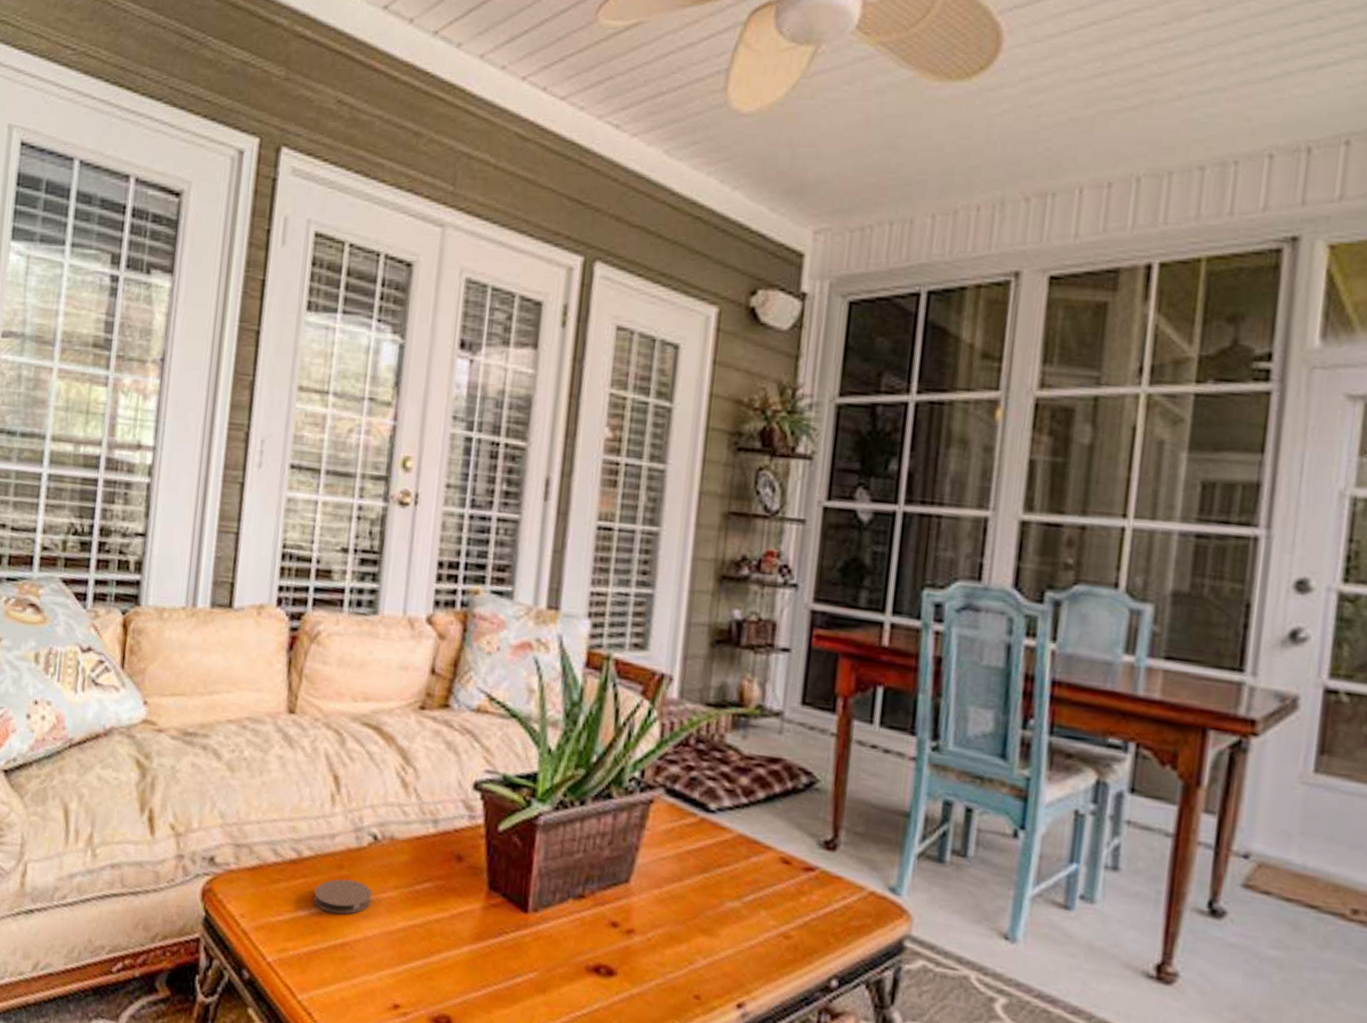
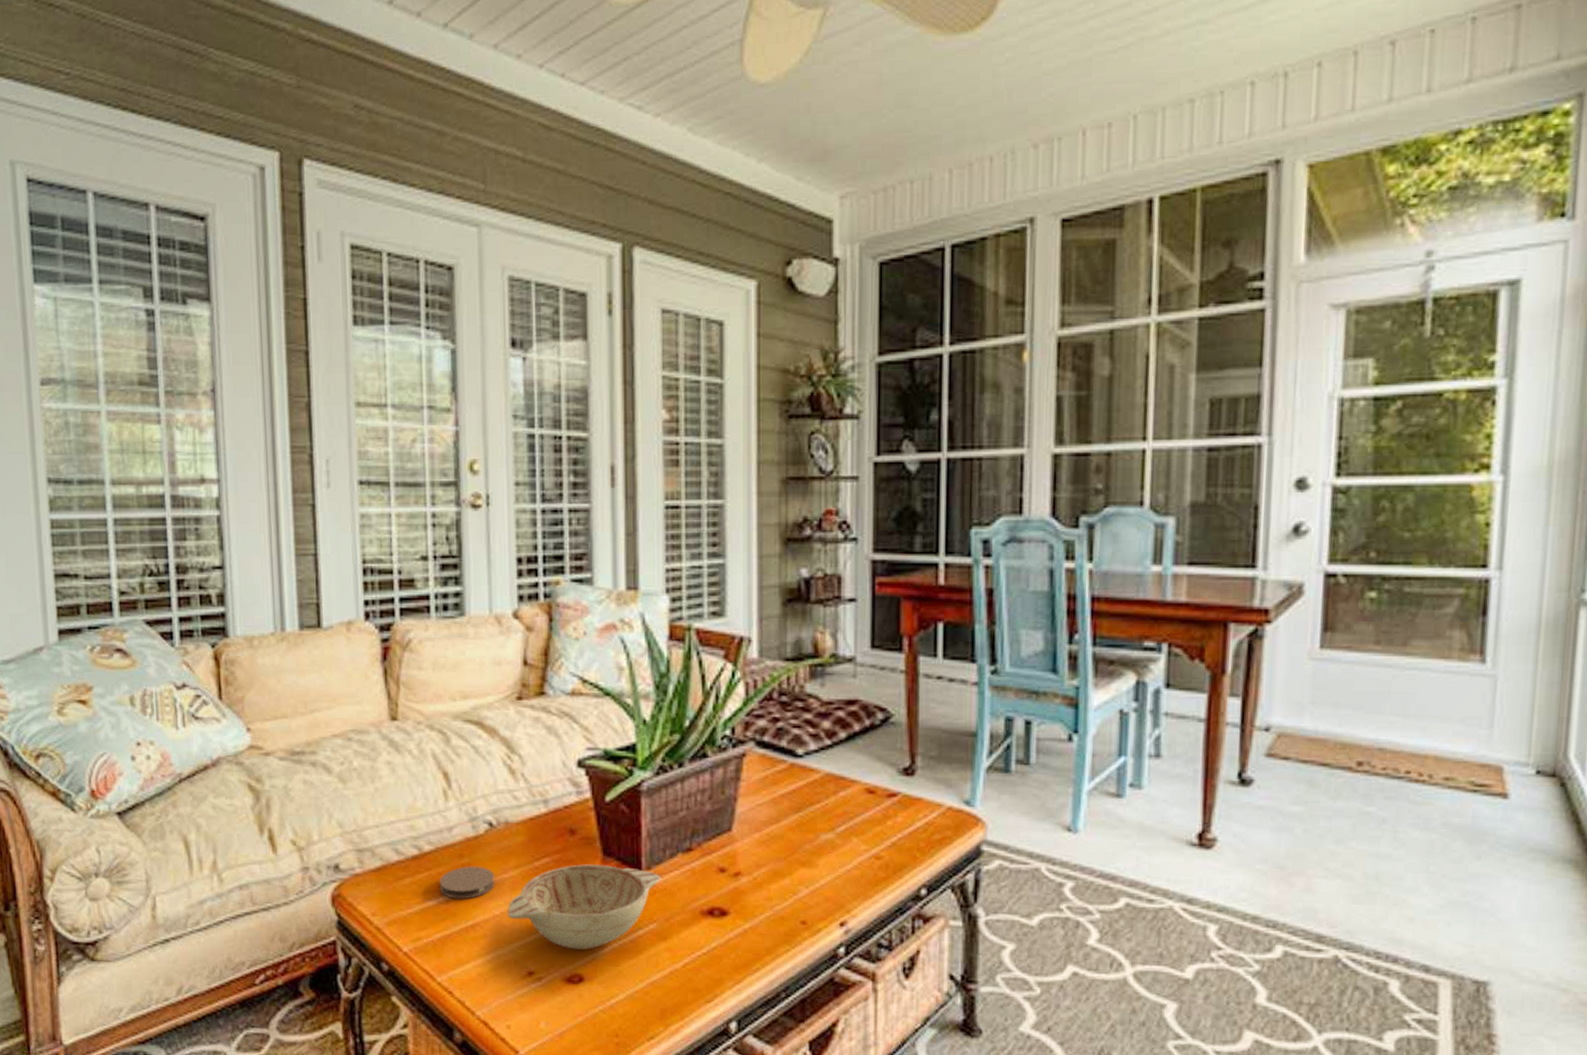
decorative bowl: none [380,894,548,990] -> present [507,864,661,950]

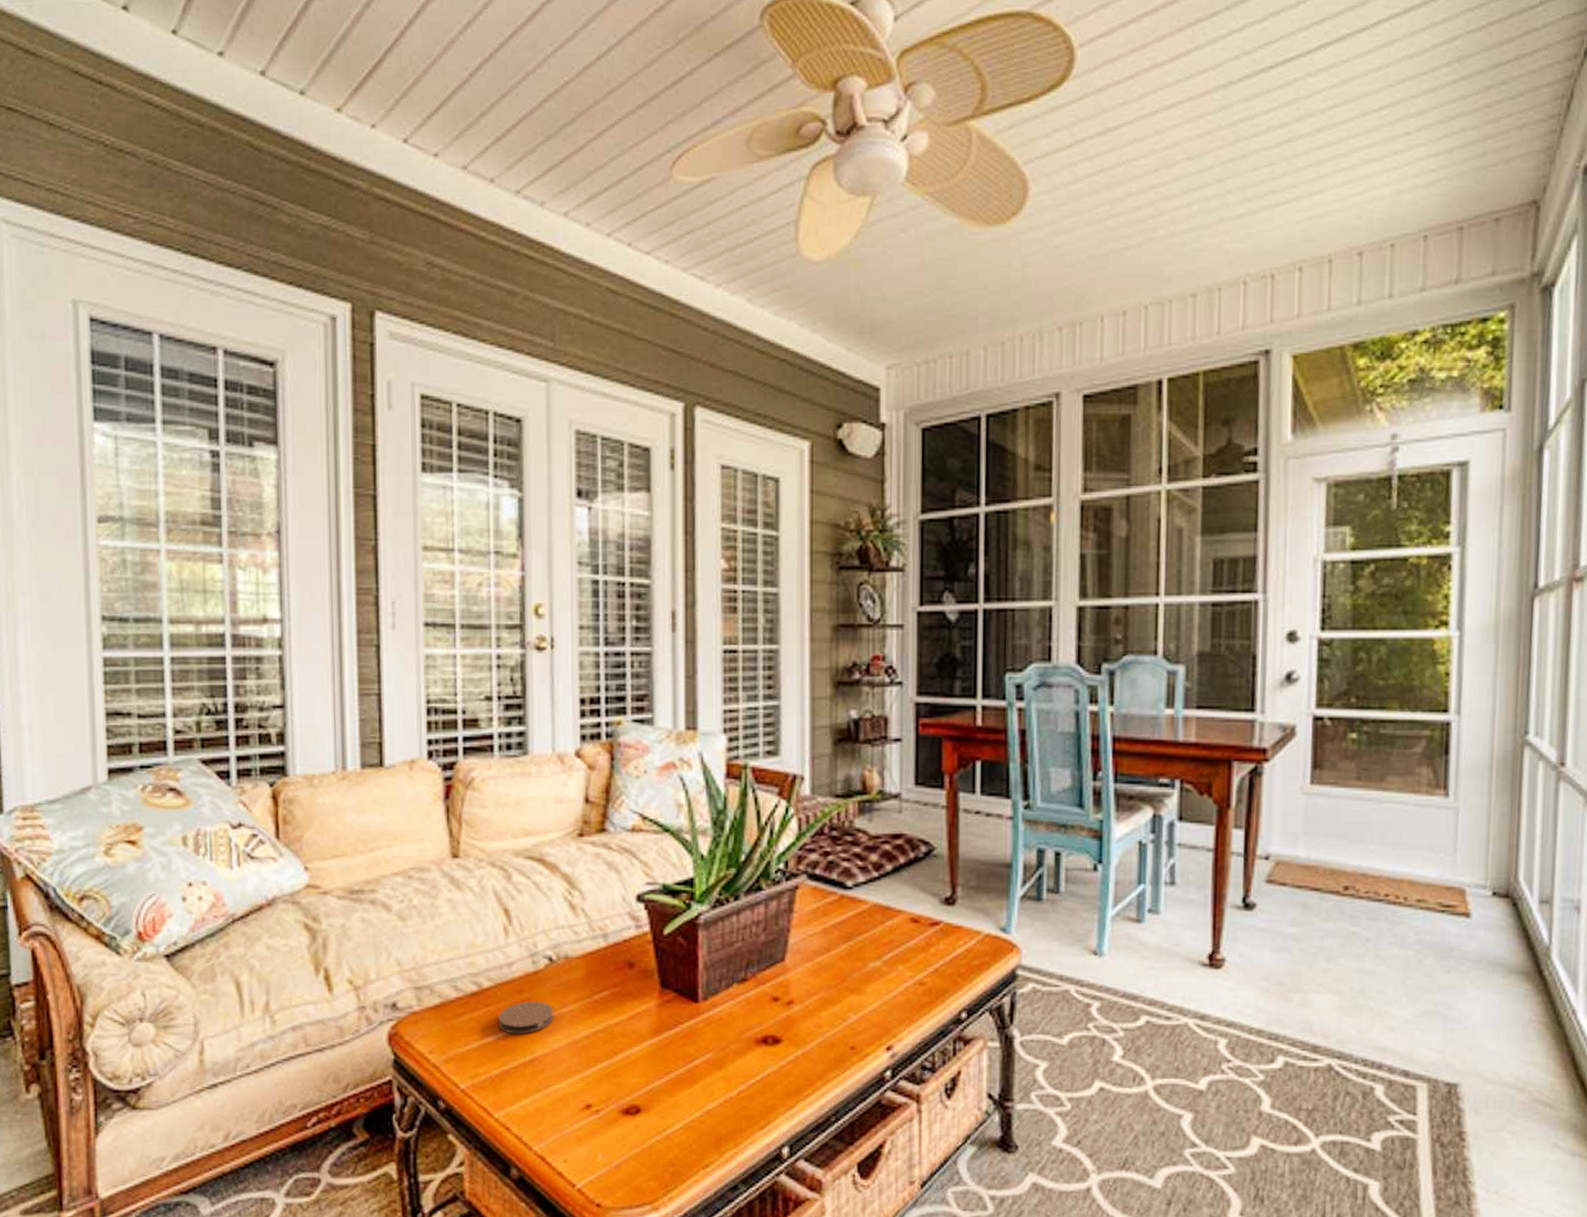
decorative bowl: present [507,864,661,950] -> none [566,997,717,1082]

